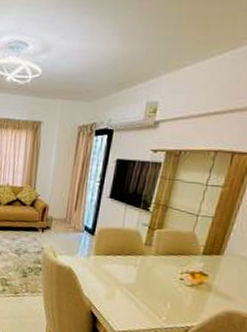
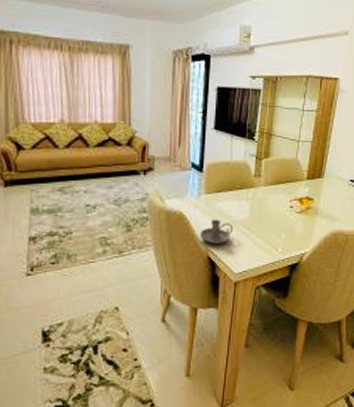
candle holder: none [85,278,118,302] -> present [199,219,234,245]

